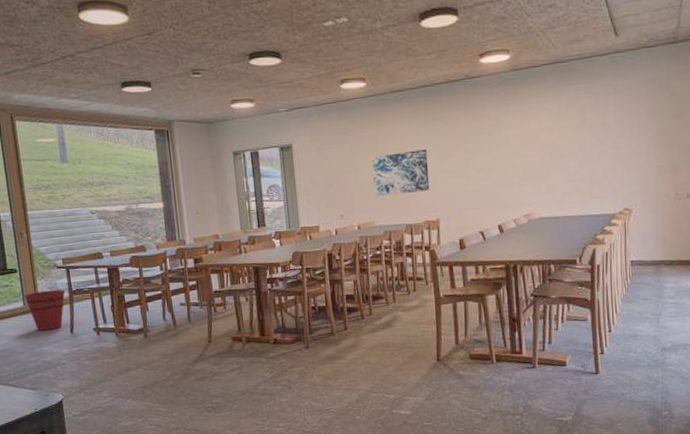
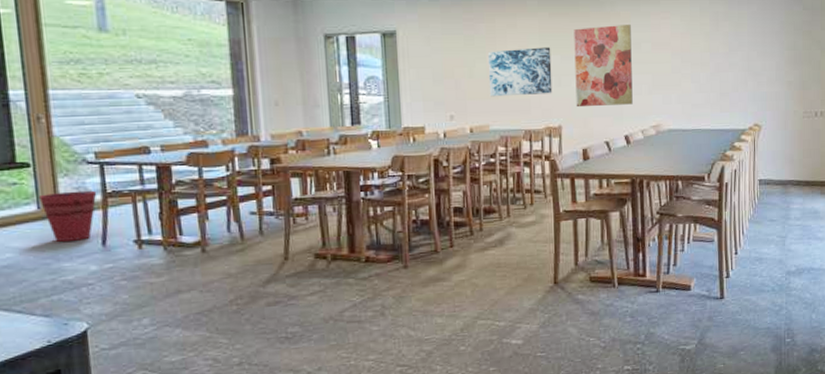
wall art: none [447,123,505,202] -> present [574,25,633,108]

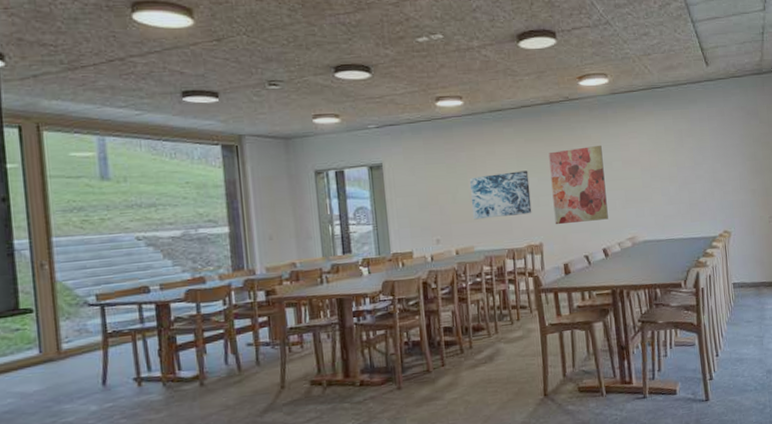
bucket: present [39,190,97,242] -> none [42,331,98,384]

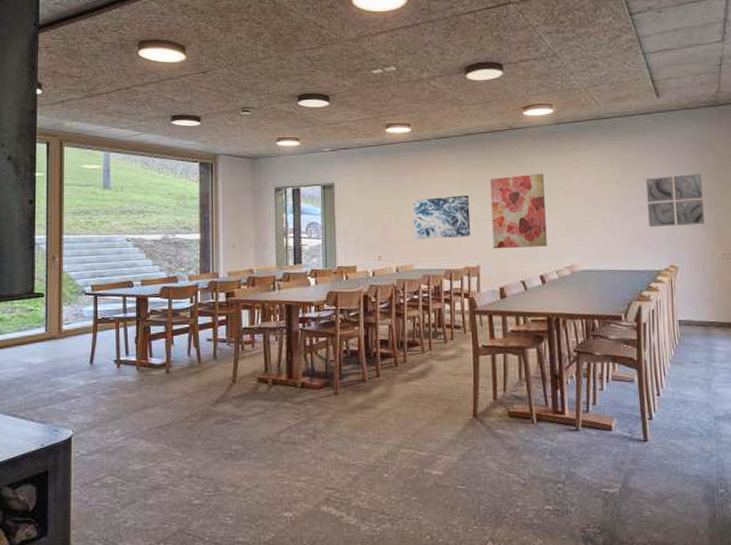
wall art: none [698,141,753,195] -> present [645,174,704,228]

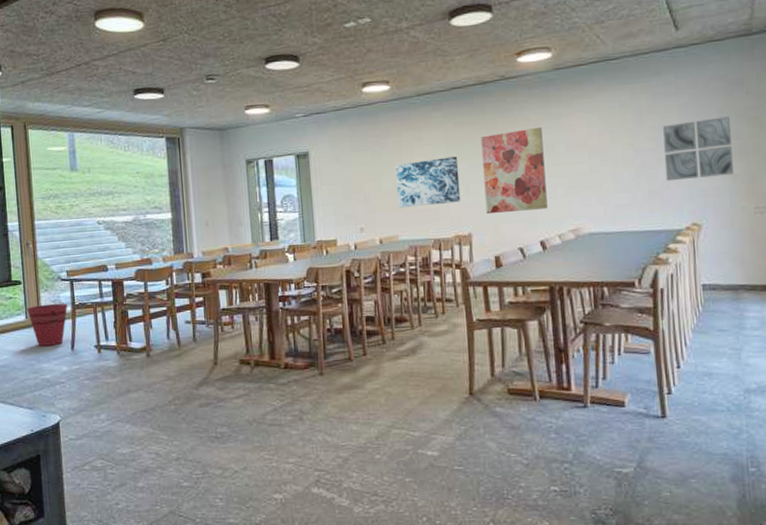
bucket: none [48,317,90,359] -> present [27,303,68,346]

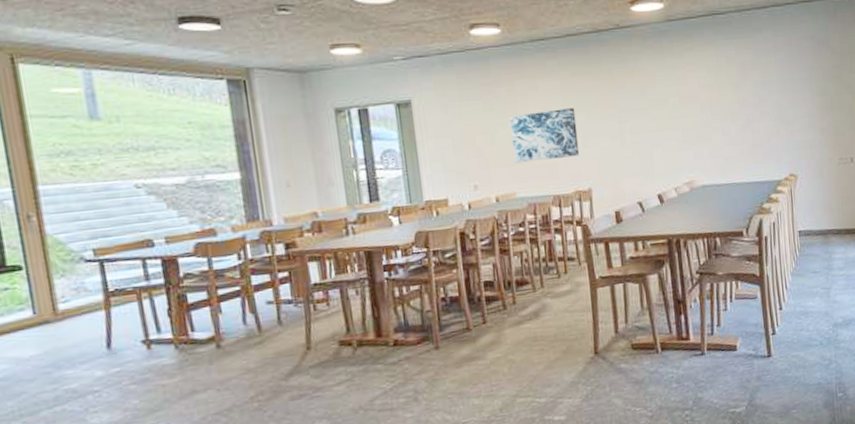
bucket: present [27,303,68,346] -> none [35,290,98,348]
wall art: present [481,128,548,215] -> none [597,80,664,169]
wall art: present [662,116,733,182] -> none [763,74,822,135]

